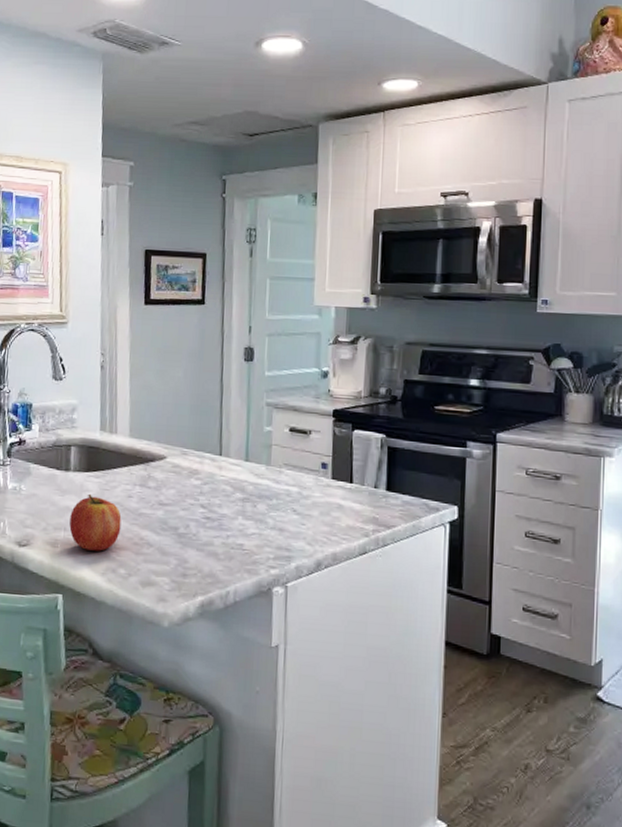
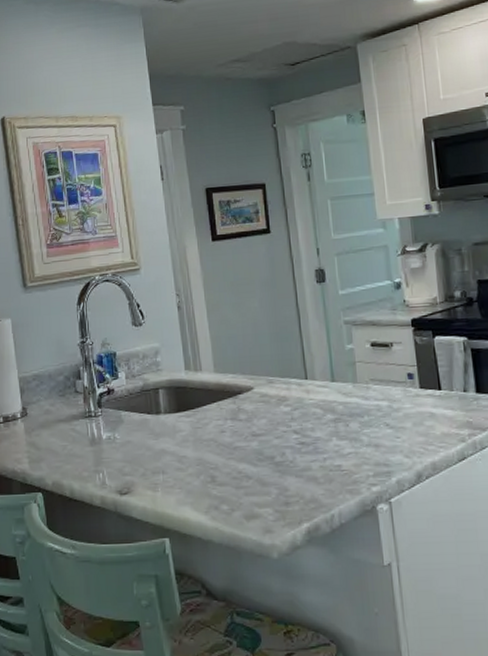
fruit: present [69,493,122,551] -> none [167,433,218,491]

